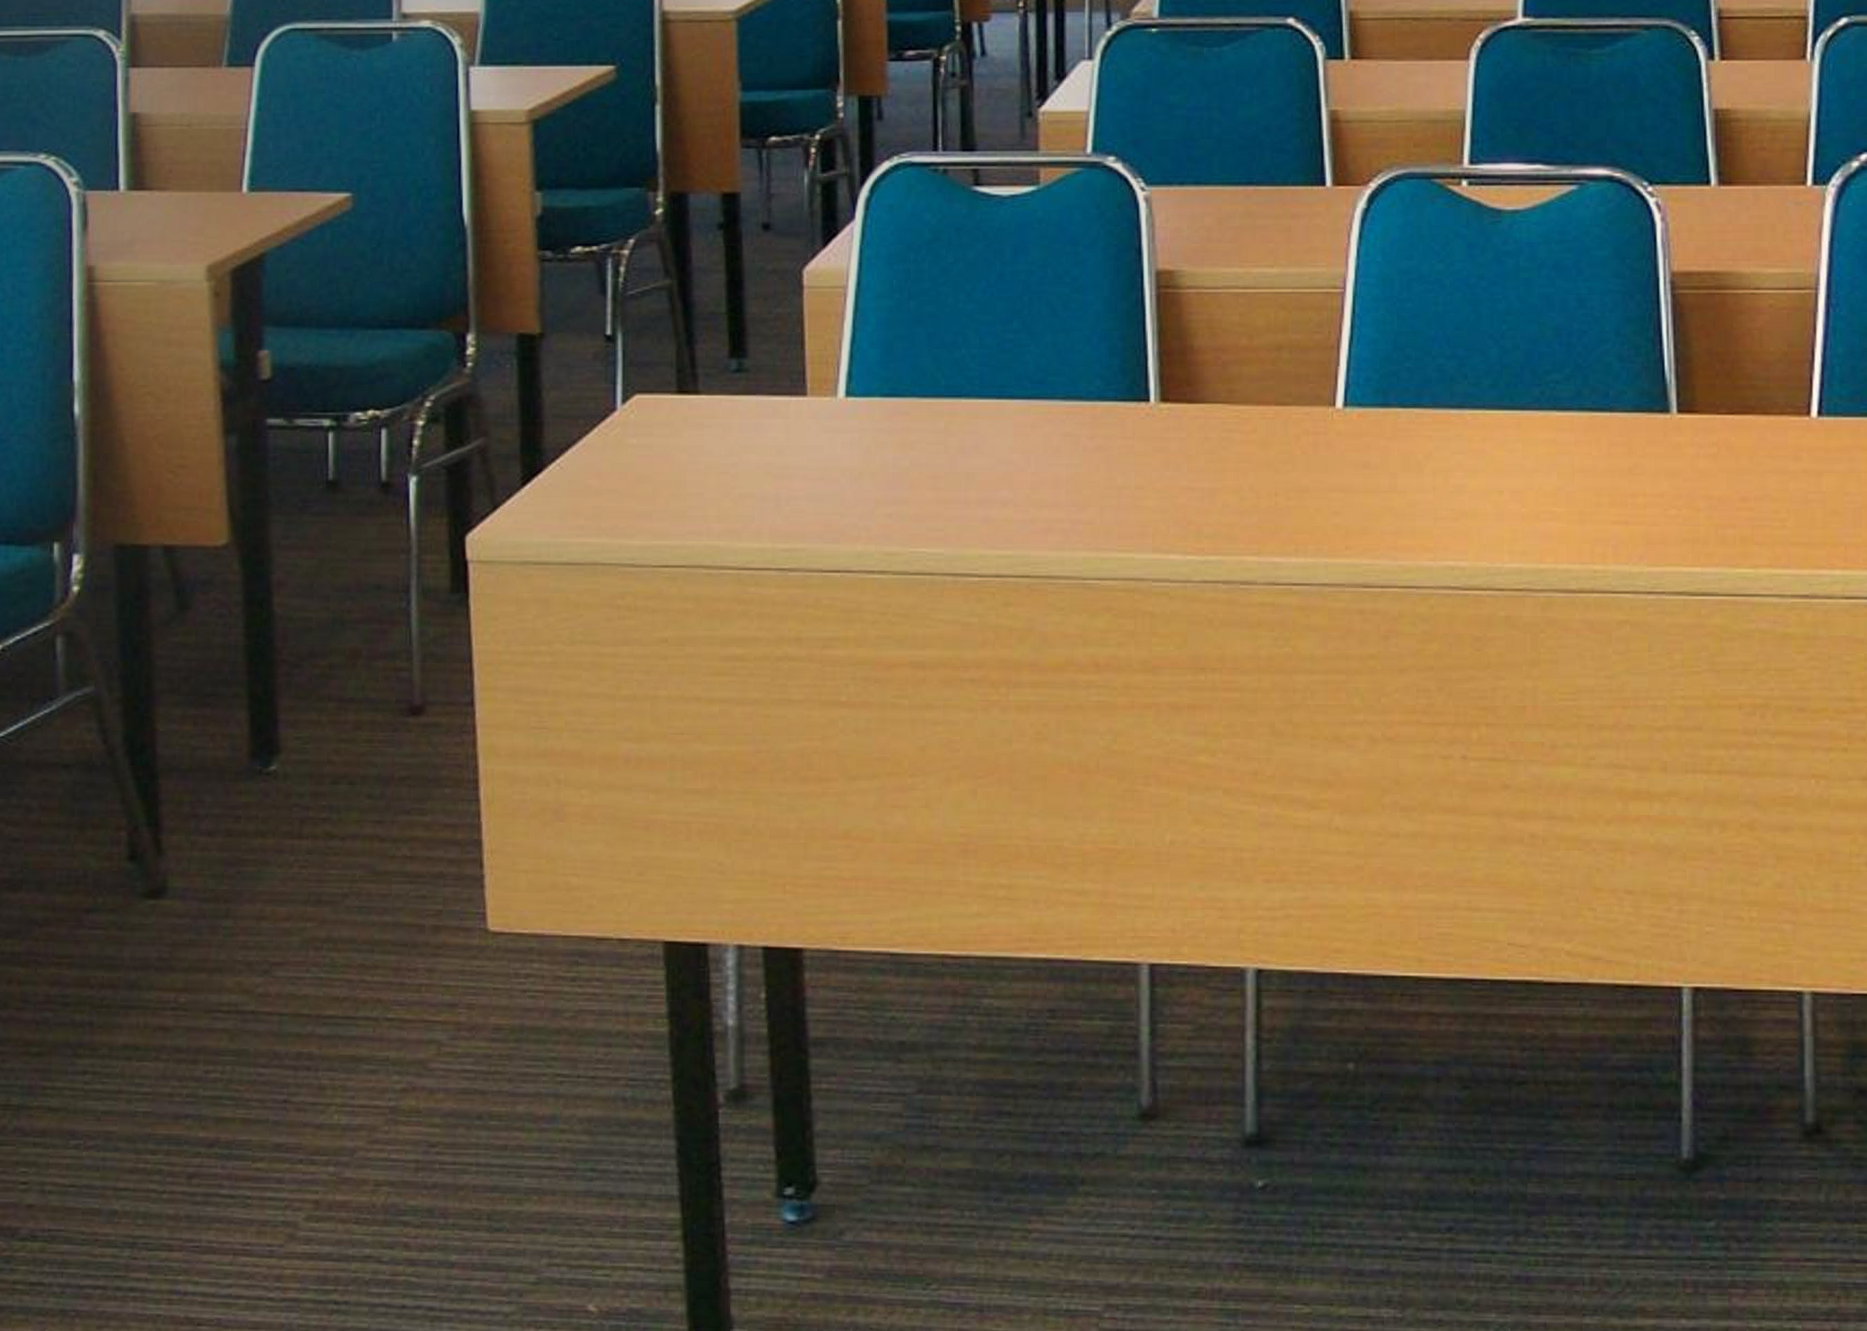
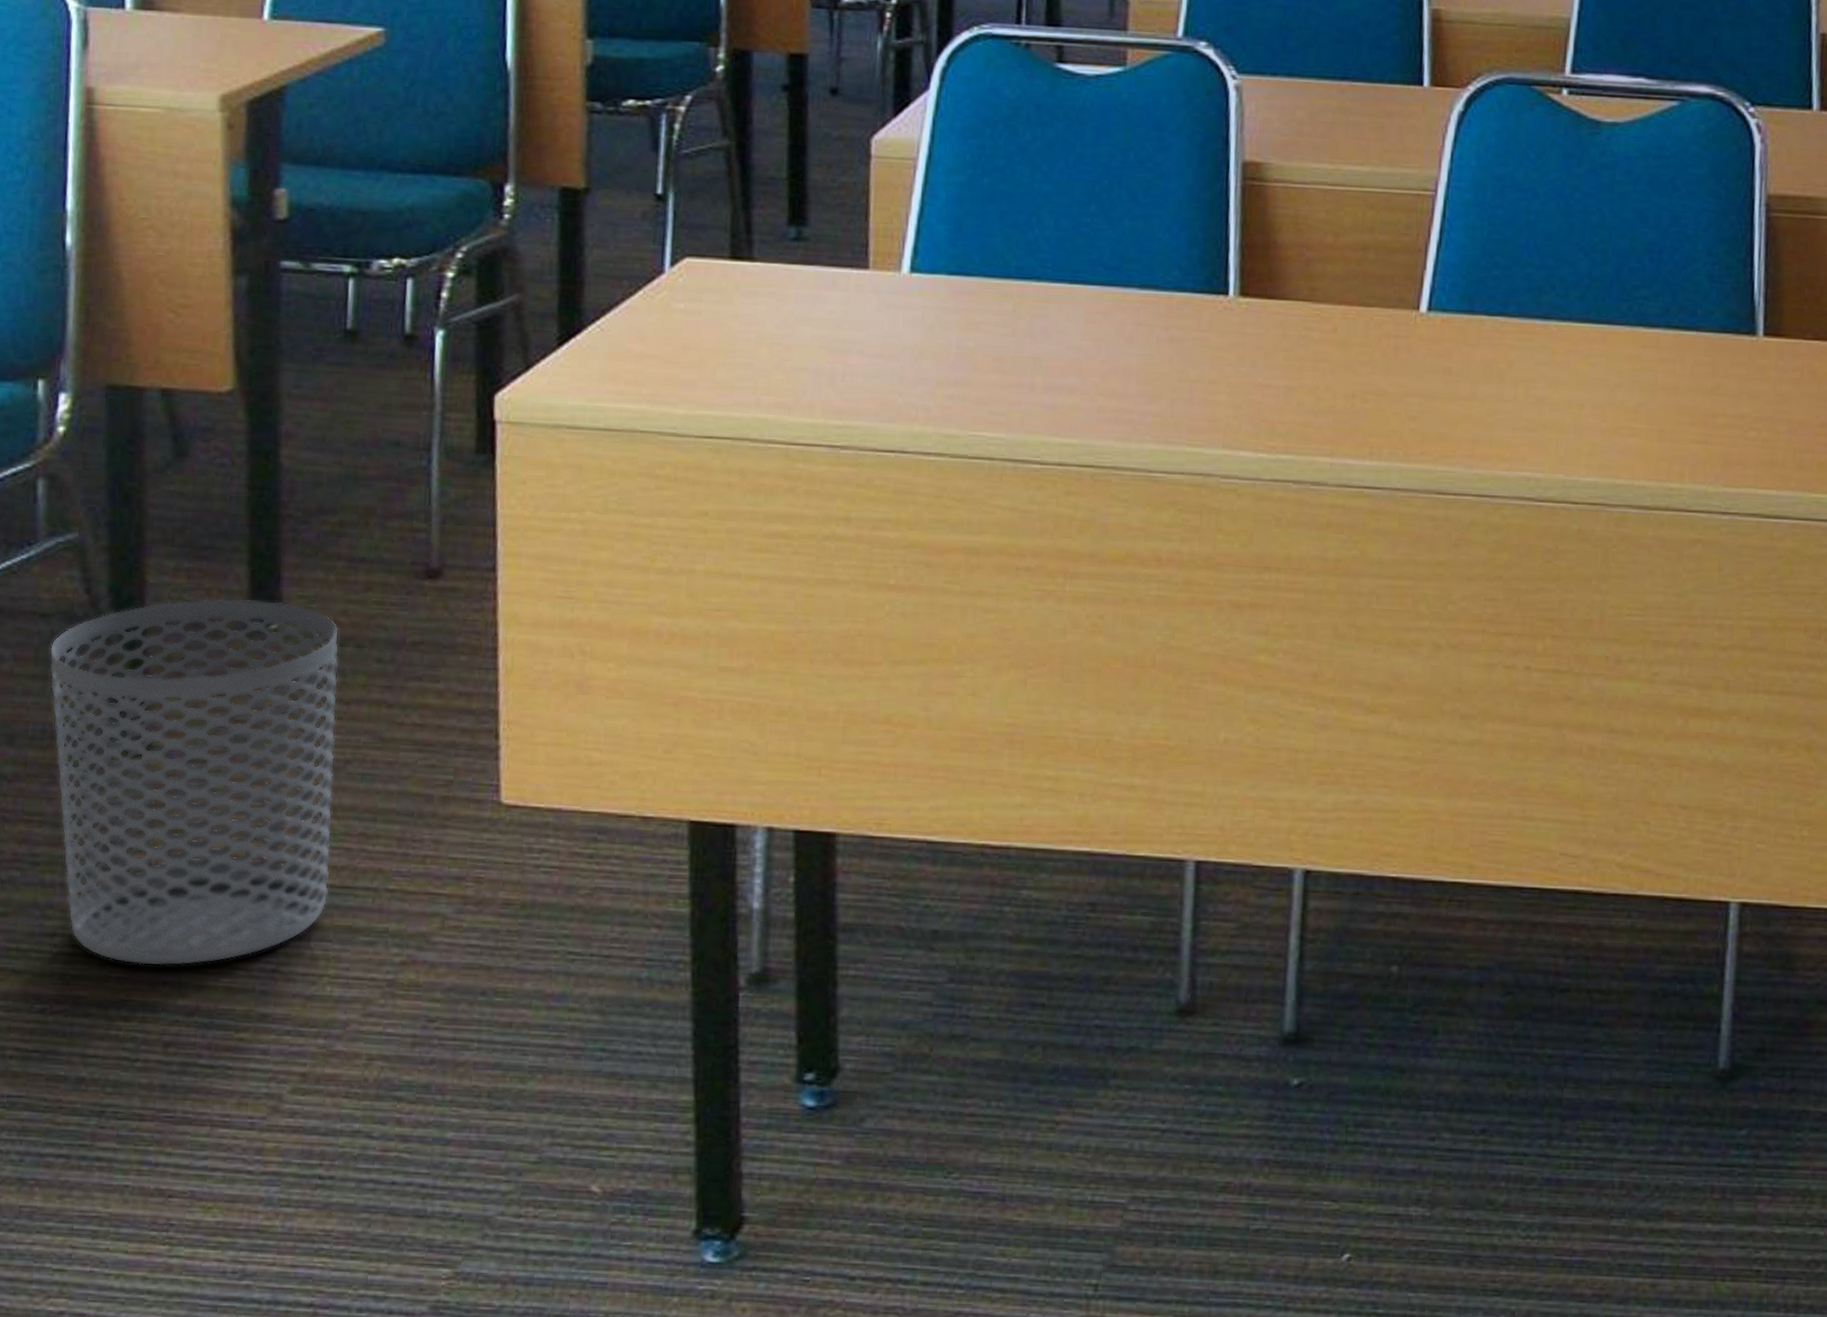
waste bin: none [72,742,334,1100] -> present [49,598,340,966]

